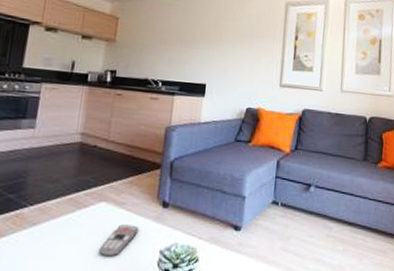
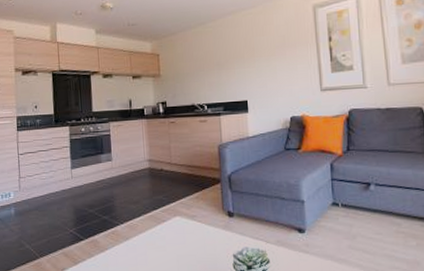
remote control: present [98,224,139,257] -> none [181,234,212,262]

